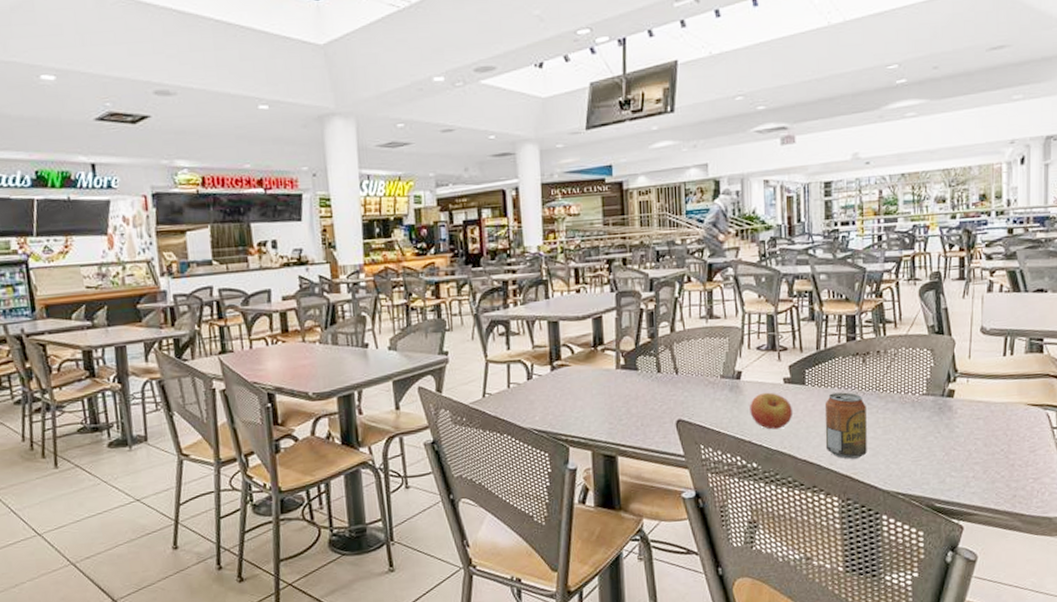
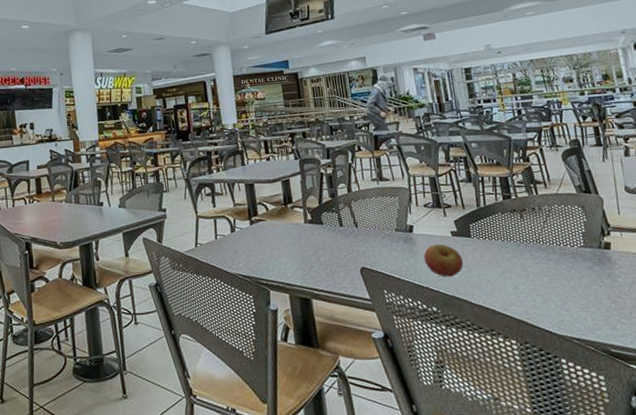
beverage can: present [824,392,867,459] -> none [491,244,537,305]

